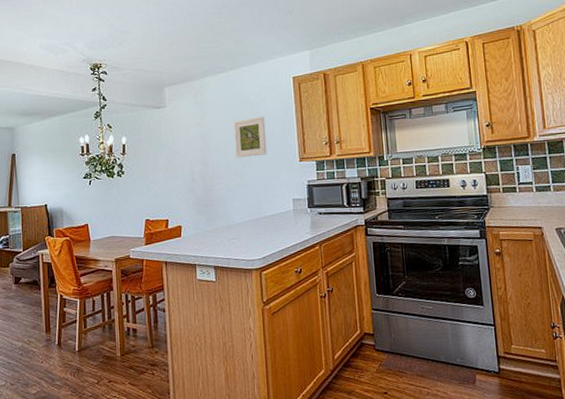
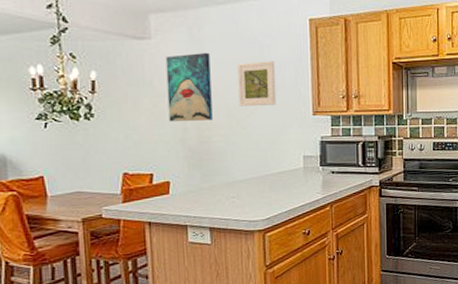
wall art: none [177,114,215,175] -> present [165,52,213,122]

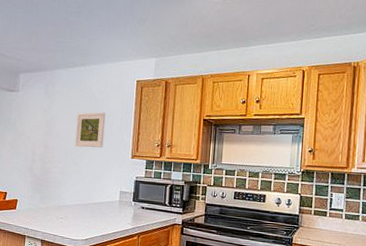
wall art: present [165,52,213,122] -> none [23,103,58,156]

